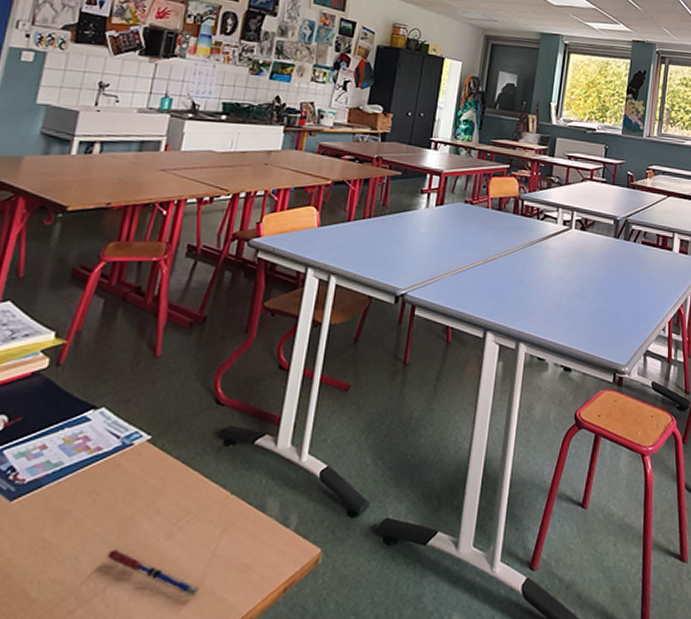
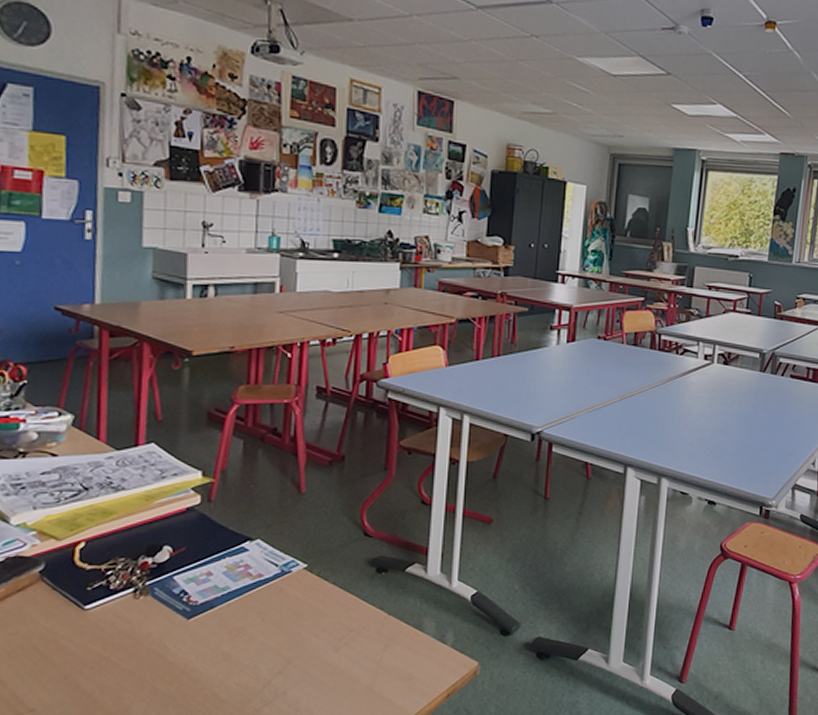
pen: present [107,549,199,597] -> none [283,660,369,700]

